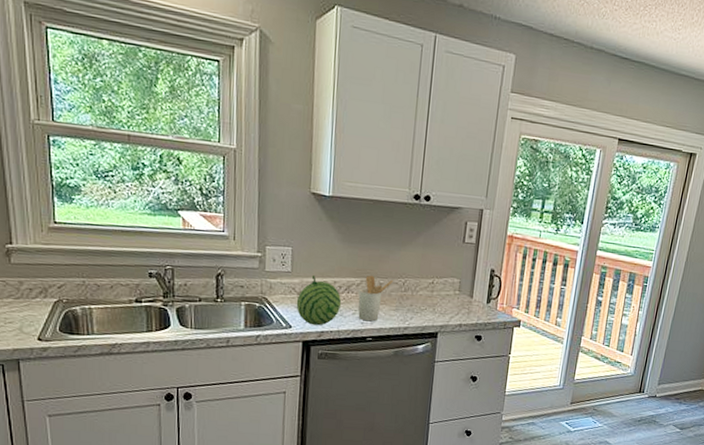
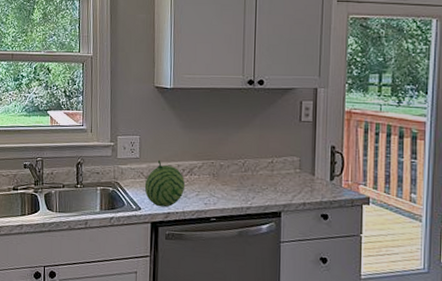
utensil holder: present [358,275,393,322] -> none [200,157,233,202]

